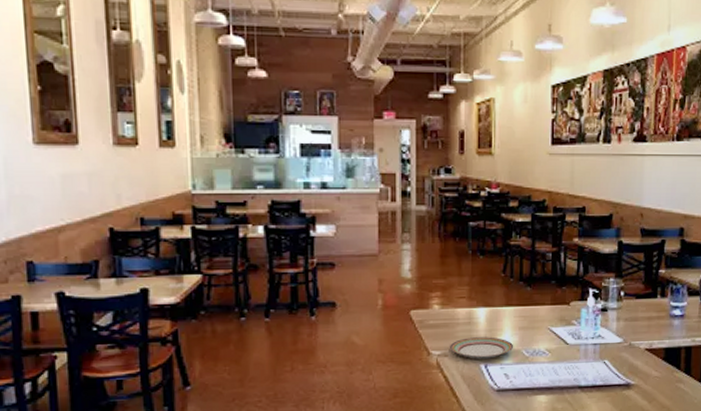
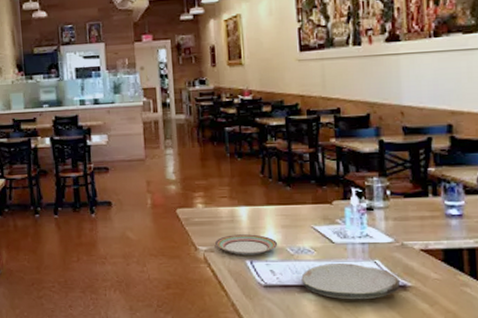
plate: none [534,364,625,400] -> present [301,263,401,300]

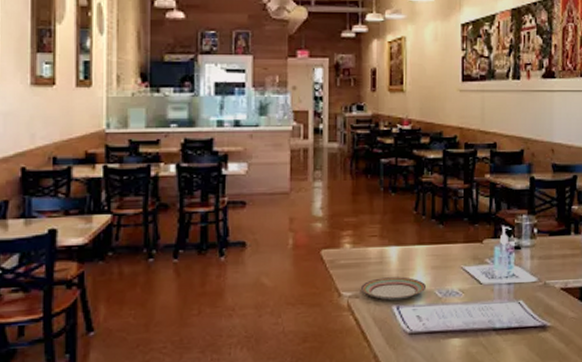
plate: present [301,263,401,300] -> none [447,305,541,344]

